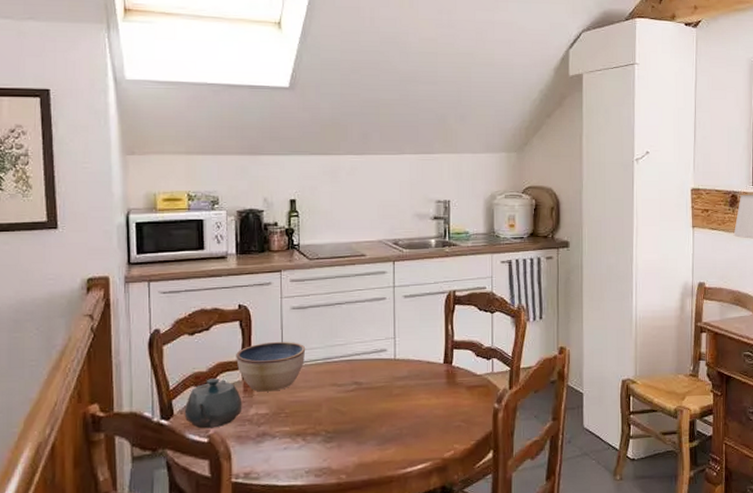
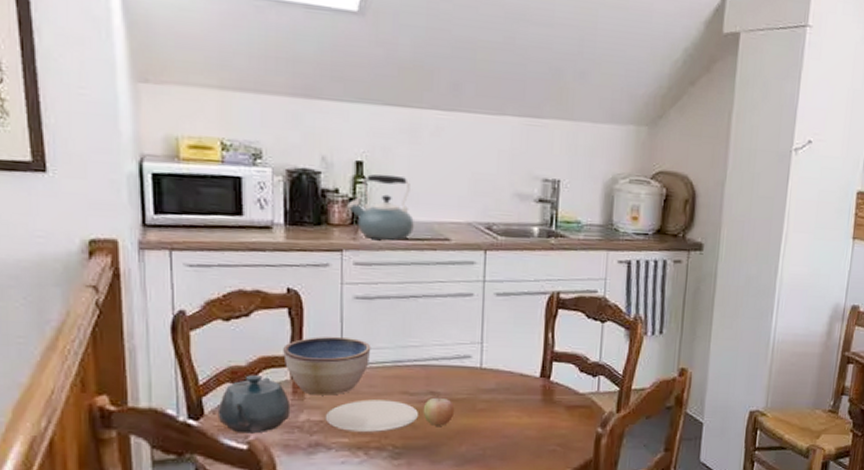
plate: none [270,392,345,422] -> present [325,399,418,433]
kettle: none [284,208,336,261] -> present [347,174,414,241]
fruit: none [349,384,375,411] -> present [423,394,455,426]

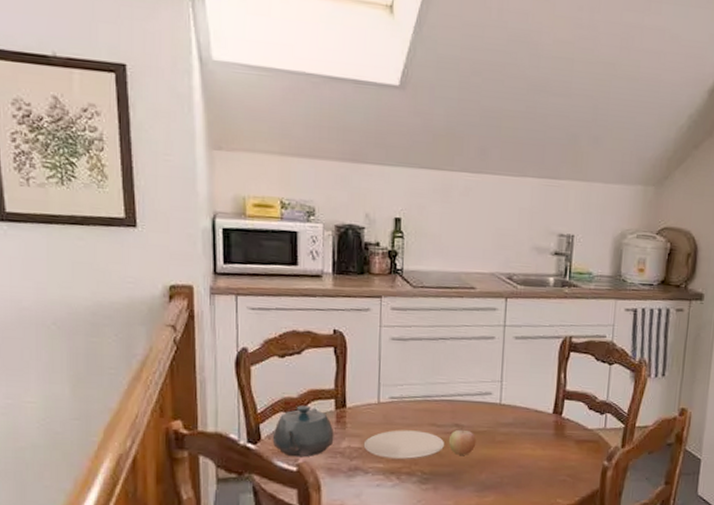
bowl: present [283,336,371,396] -> none [329,373,405,426]
kettle: present [347,174,414,241] -> none [387,229,444,289]

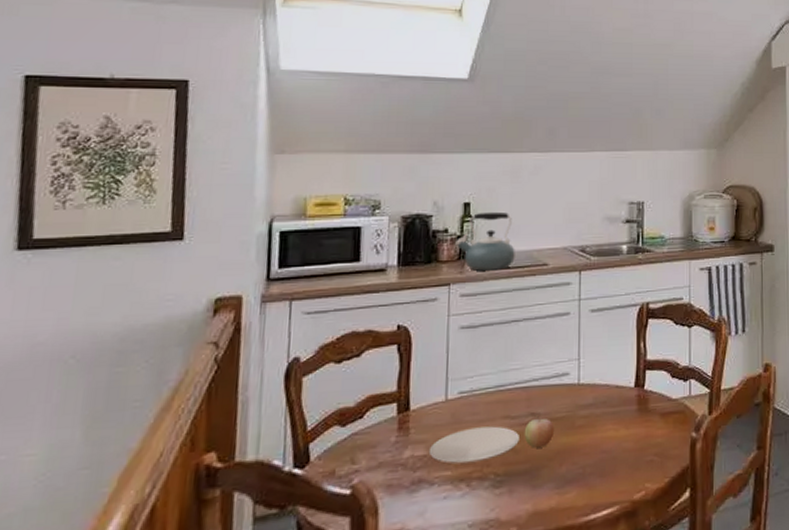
teapot: present [272,406,334,457] -> none [323,415,396,478]
kettle: none [387,229,444,289] -> present [455,211,515,272]

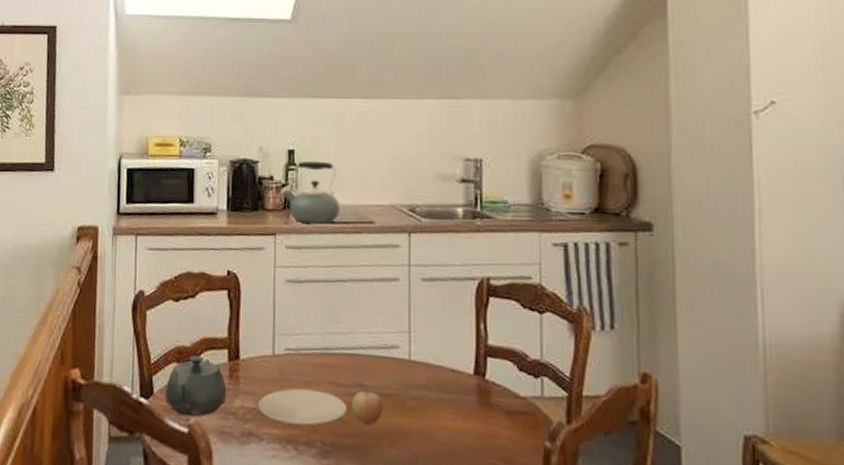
teapot: none [323,415,396,478] -> present [164,356,227,417]

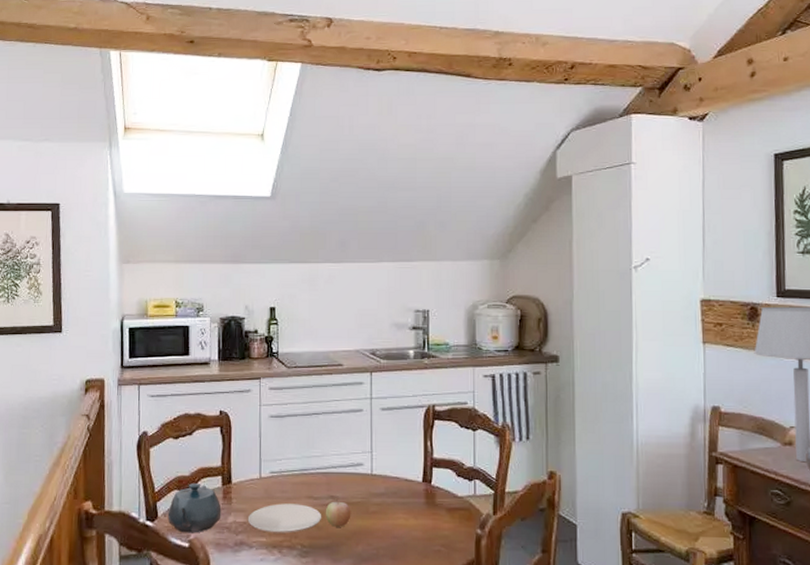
kettle: present [280,160,340,225] -> none [264,316,314,369]

